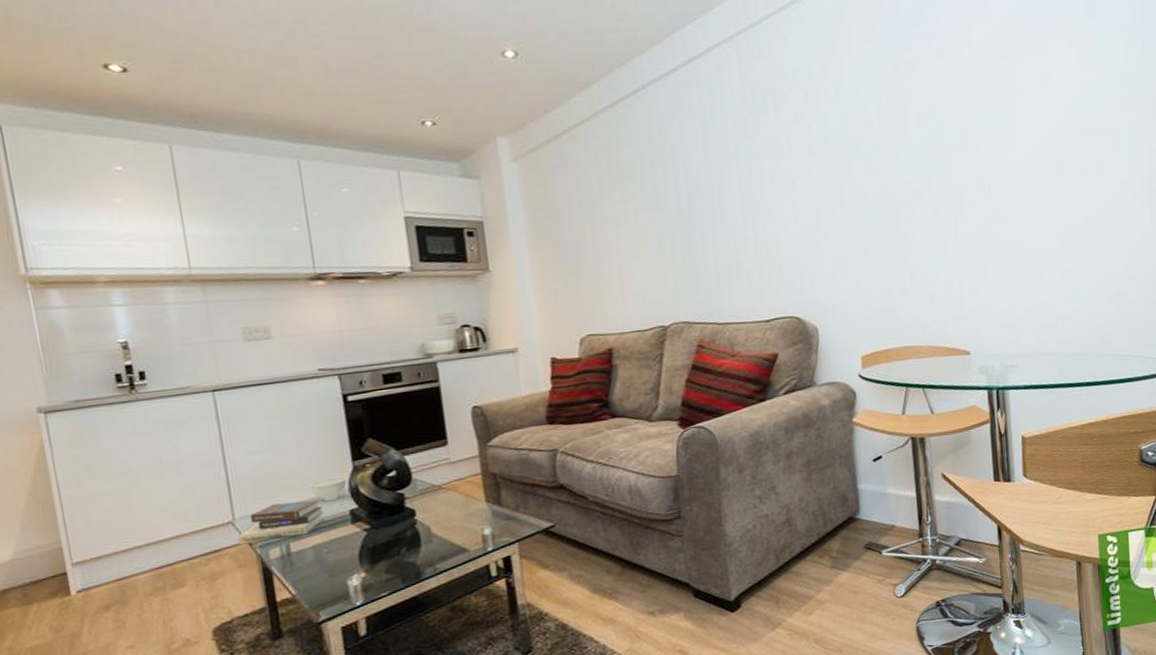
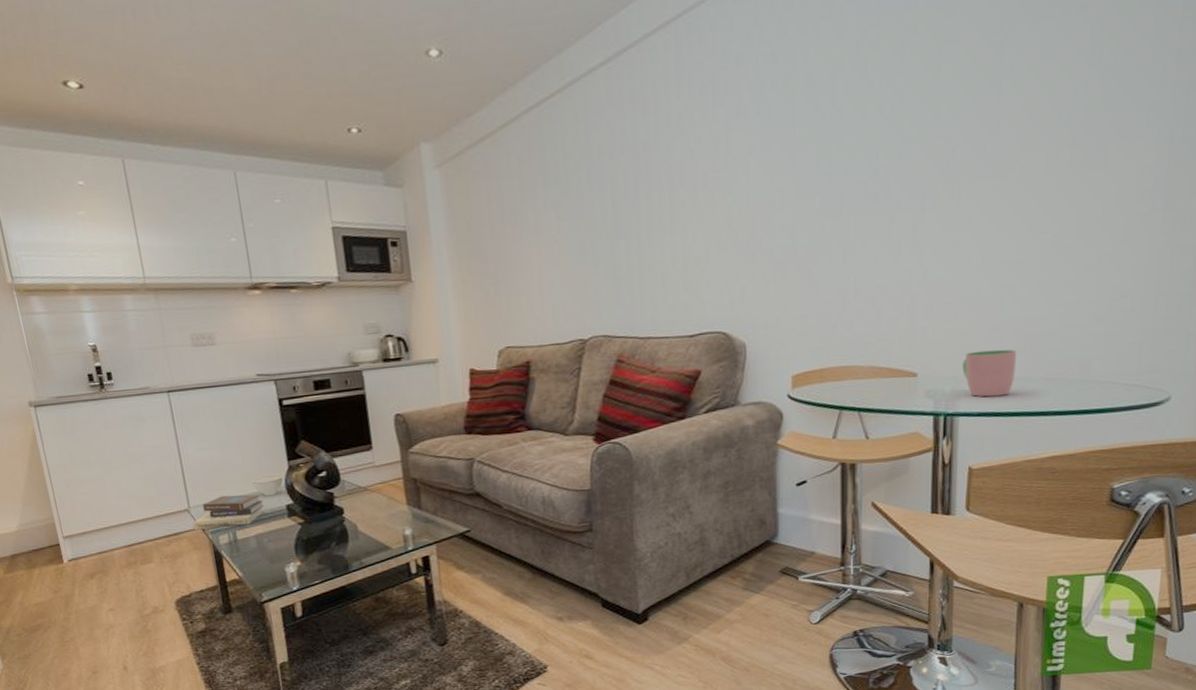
cup: none [1007,328,1052,372] -> present [962,349,1017,397]

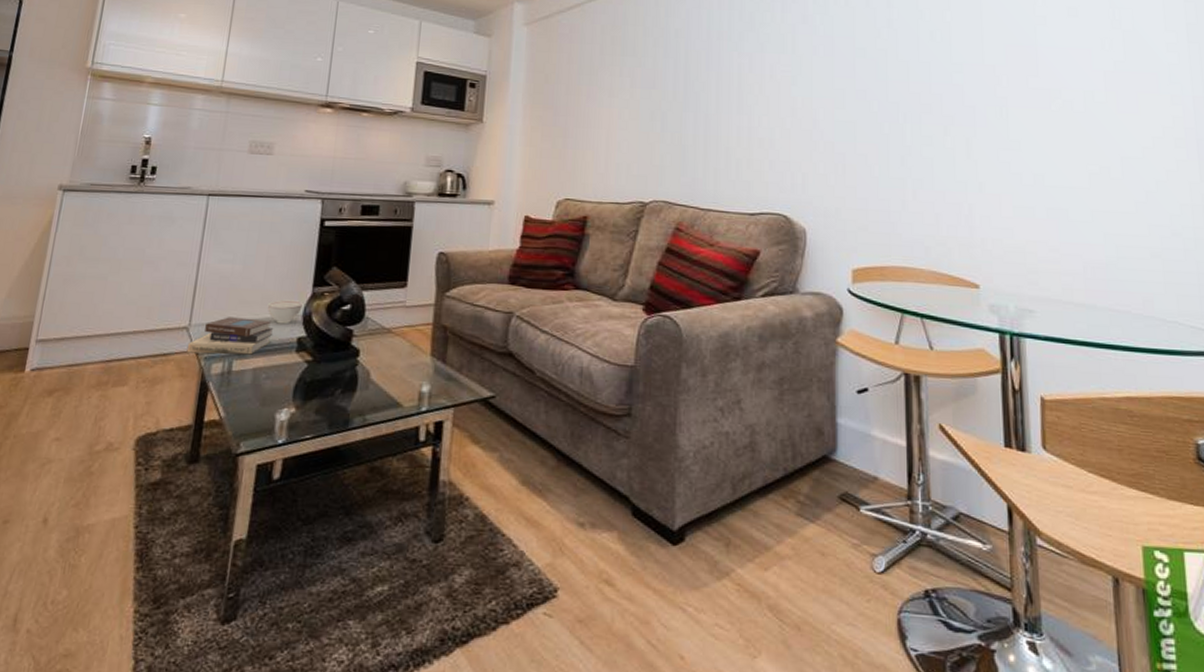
cup: present [962,349,1017,397] -> none [1024,270,1079,322]

